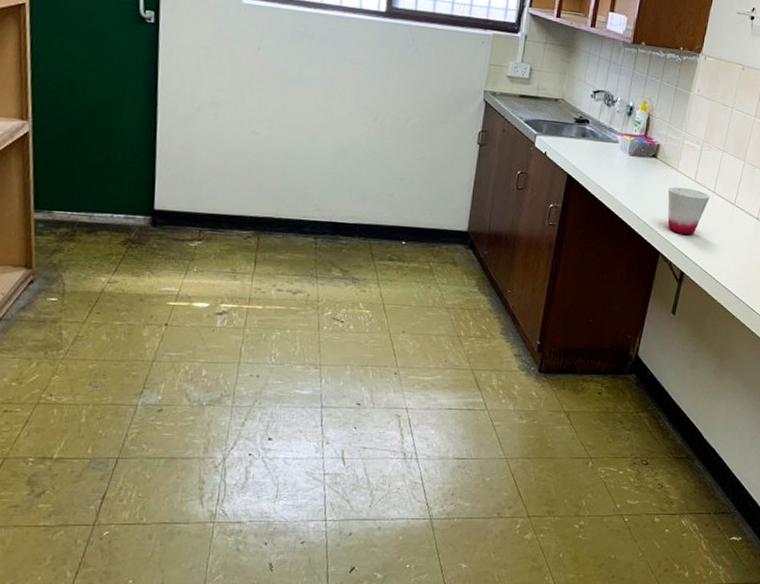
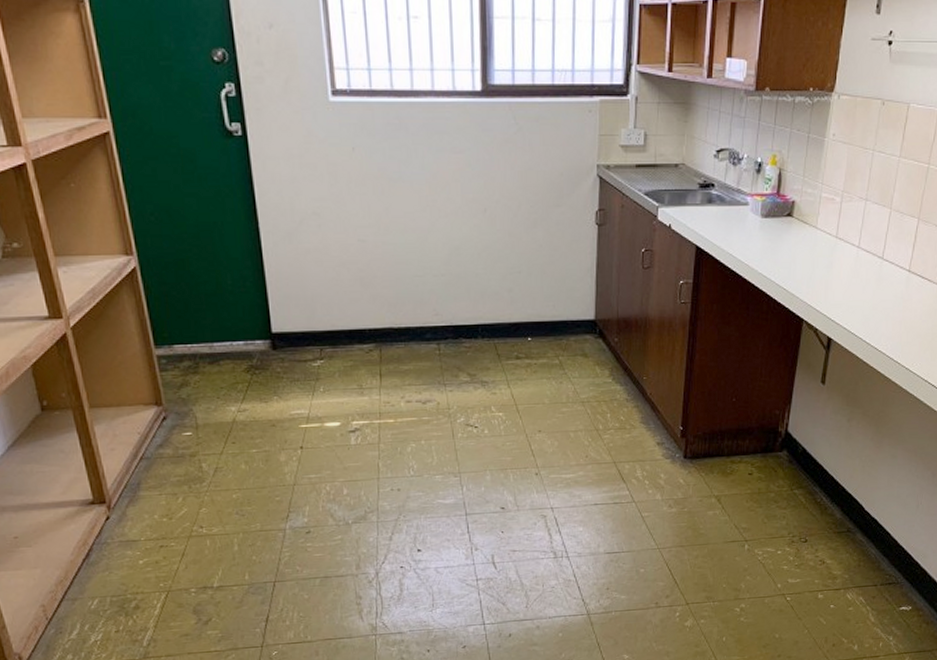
cup: present [667,187,710,235] -> none [807,246,855,297]

